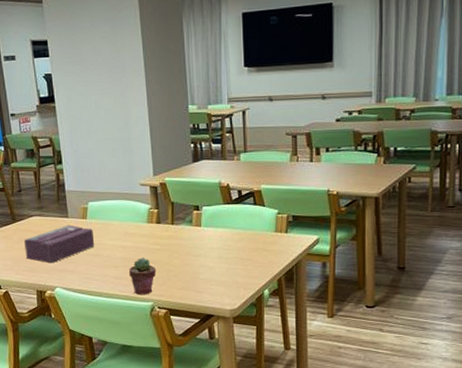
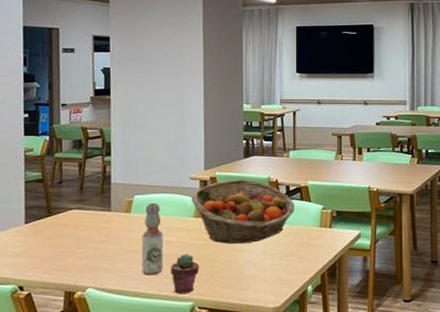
tissue box: present [24,224,95,264] -> none [57,218,137,261]
bottle: none [99,209,122,277] -> present [141,202,164,276]
fruit basket: none [142,185,249,248] -> present [191,180,295,244]

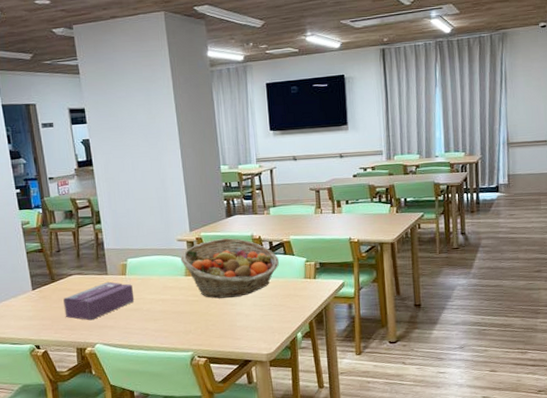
tissue box: none [57,218,137,261] -> present [63,281,135,321]
bottle: present [141,202,164,276] -> none [139,265,162,331]
potted succulent: present [170,254,200,295] -> none [168,309,195,346]

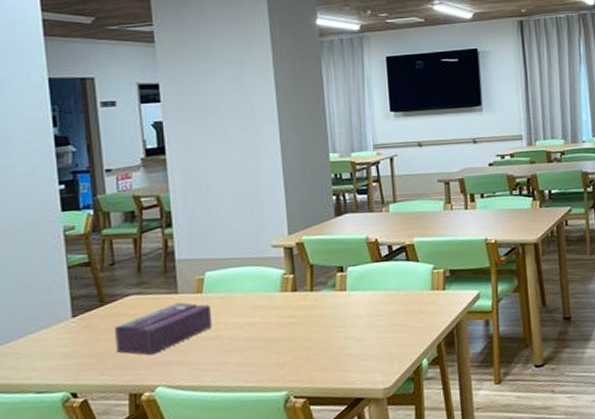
fruit basket: present [180,238,280,299] -> none [274,242,401,320]

